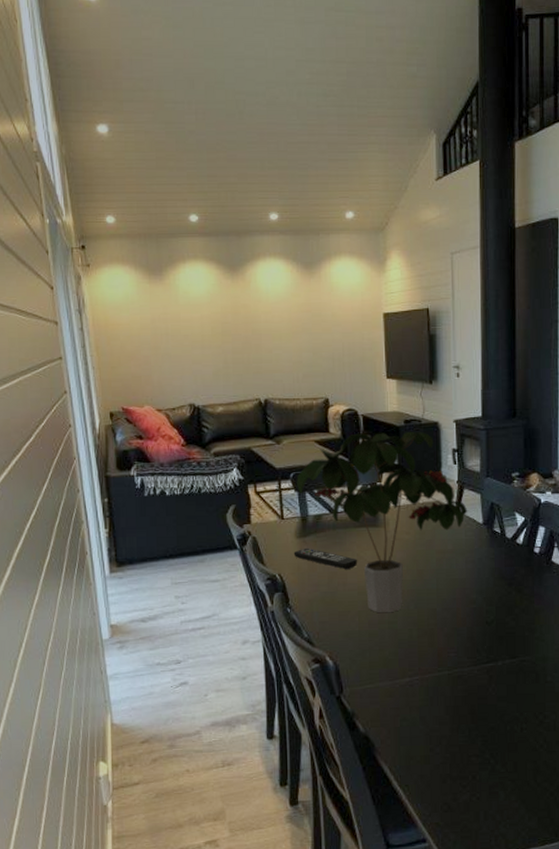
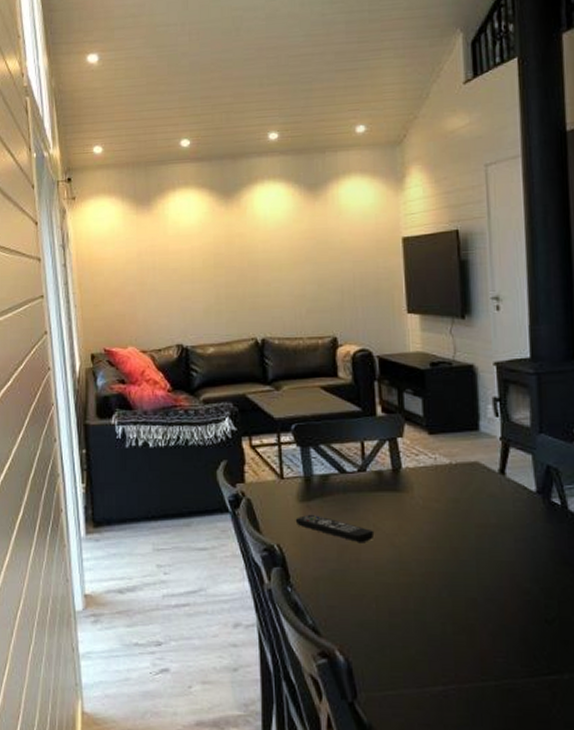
potted plant: present [297,431,468,613] -> none [299,375,516,601]

